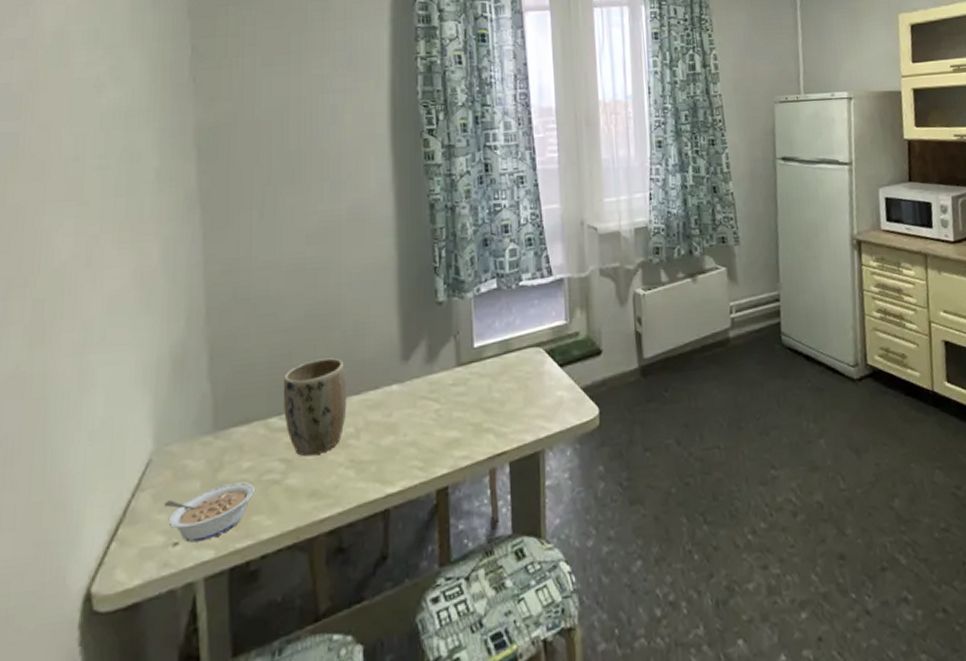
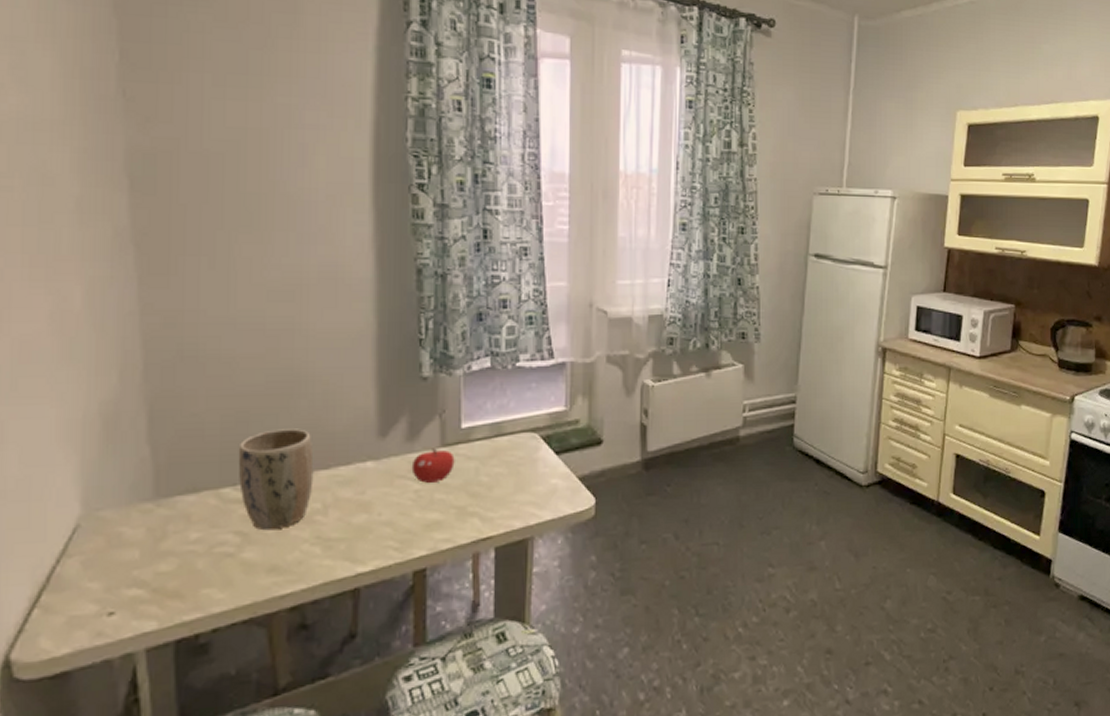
legume: present [164,482,254,543] -> none [96,553,204,613]
fruit: none [431,368,470,403] -> present [411,448,455,484]

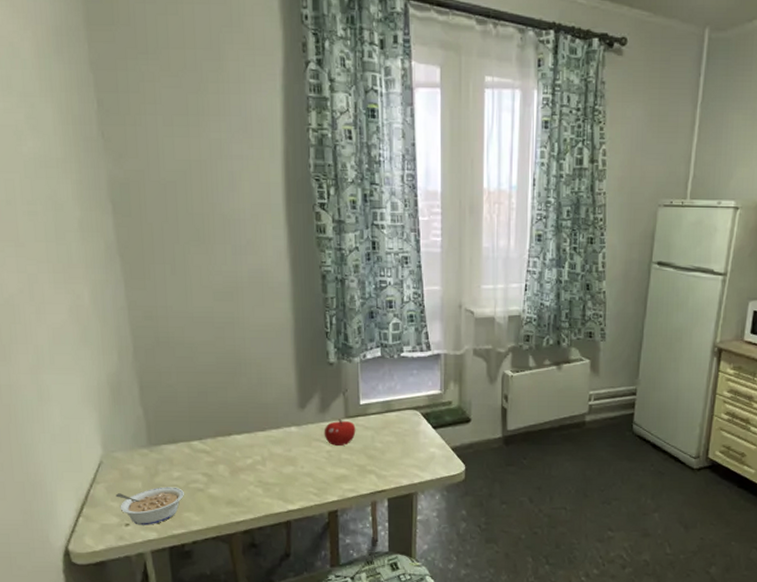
legume: none [96,553,204,613] -> present [115,487,184,525]
plant pot: present [238,428,314,531] -> none [201,399,254,474]

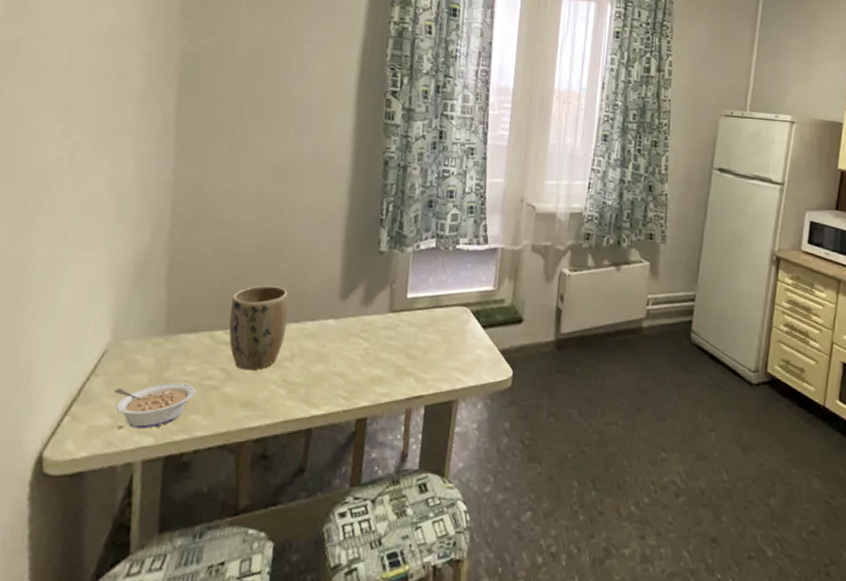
plant pot: none [201,399,254,474] -> present [228,285,289,371]
fruit: present [324,419,356,447] -> none [363,313,399,344]

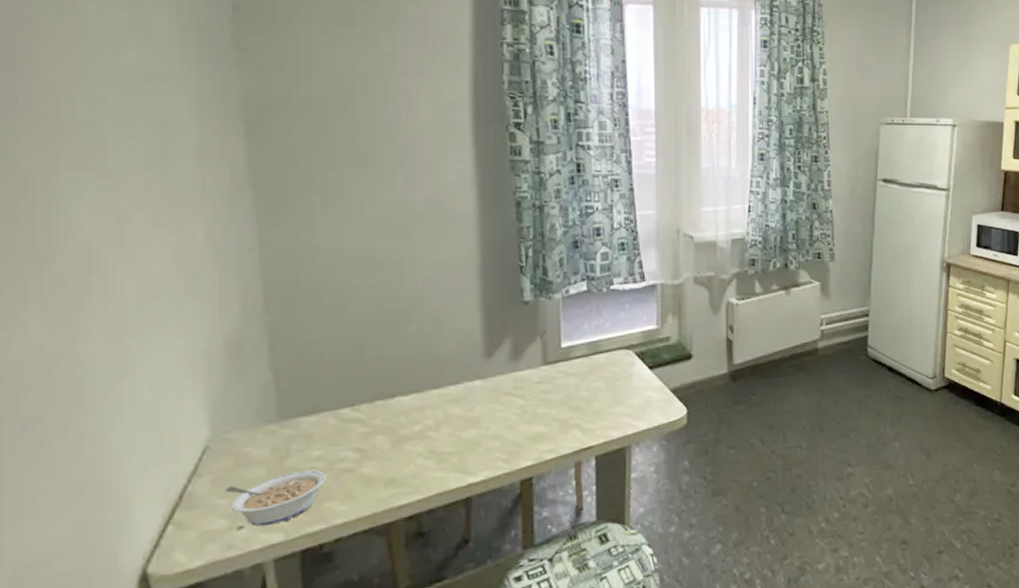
plant pot: present [228,285,289,371] -> none [354,352,426,447]

